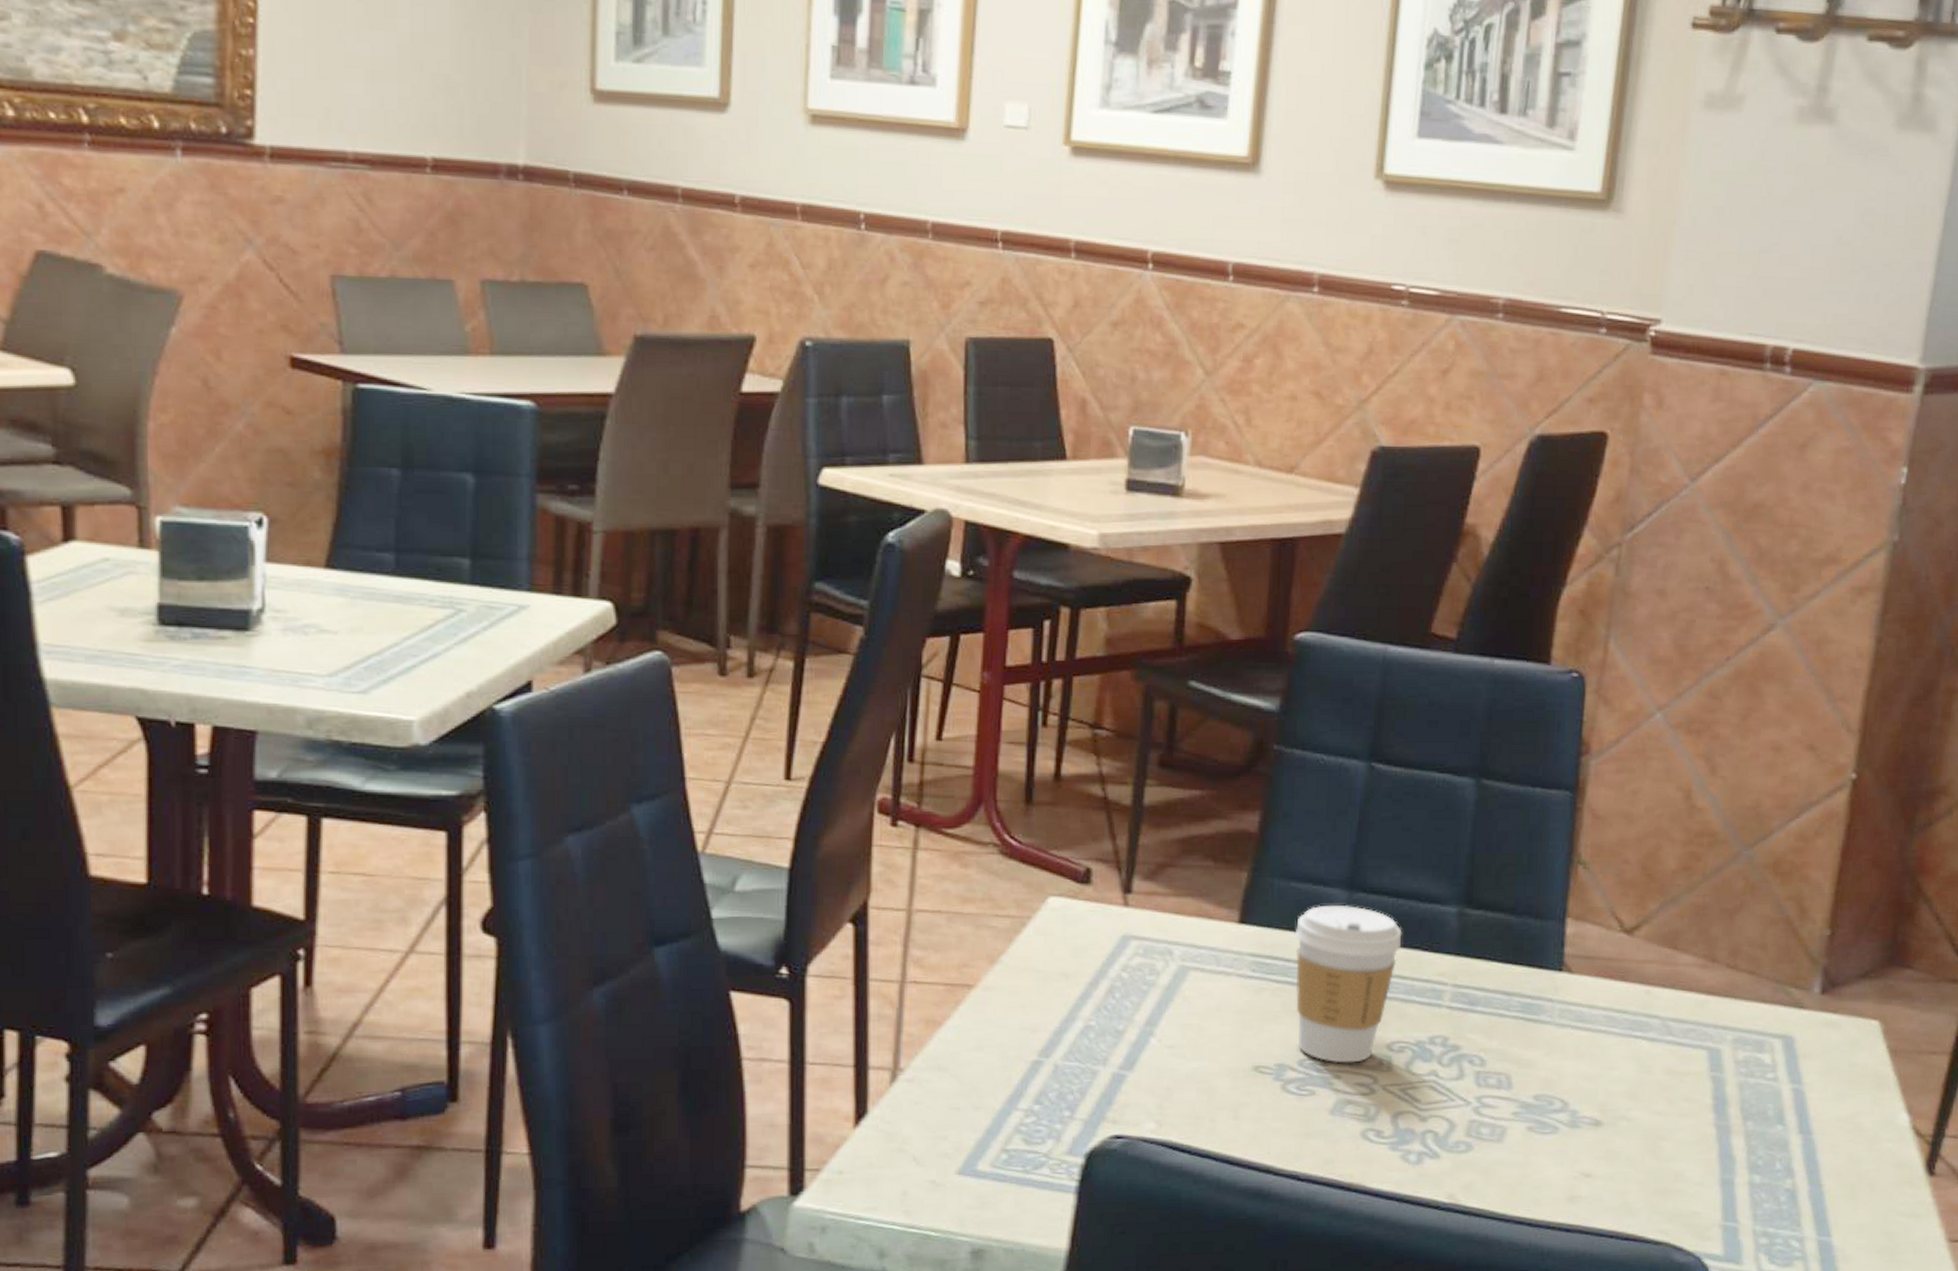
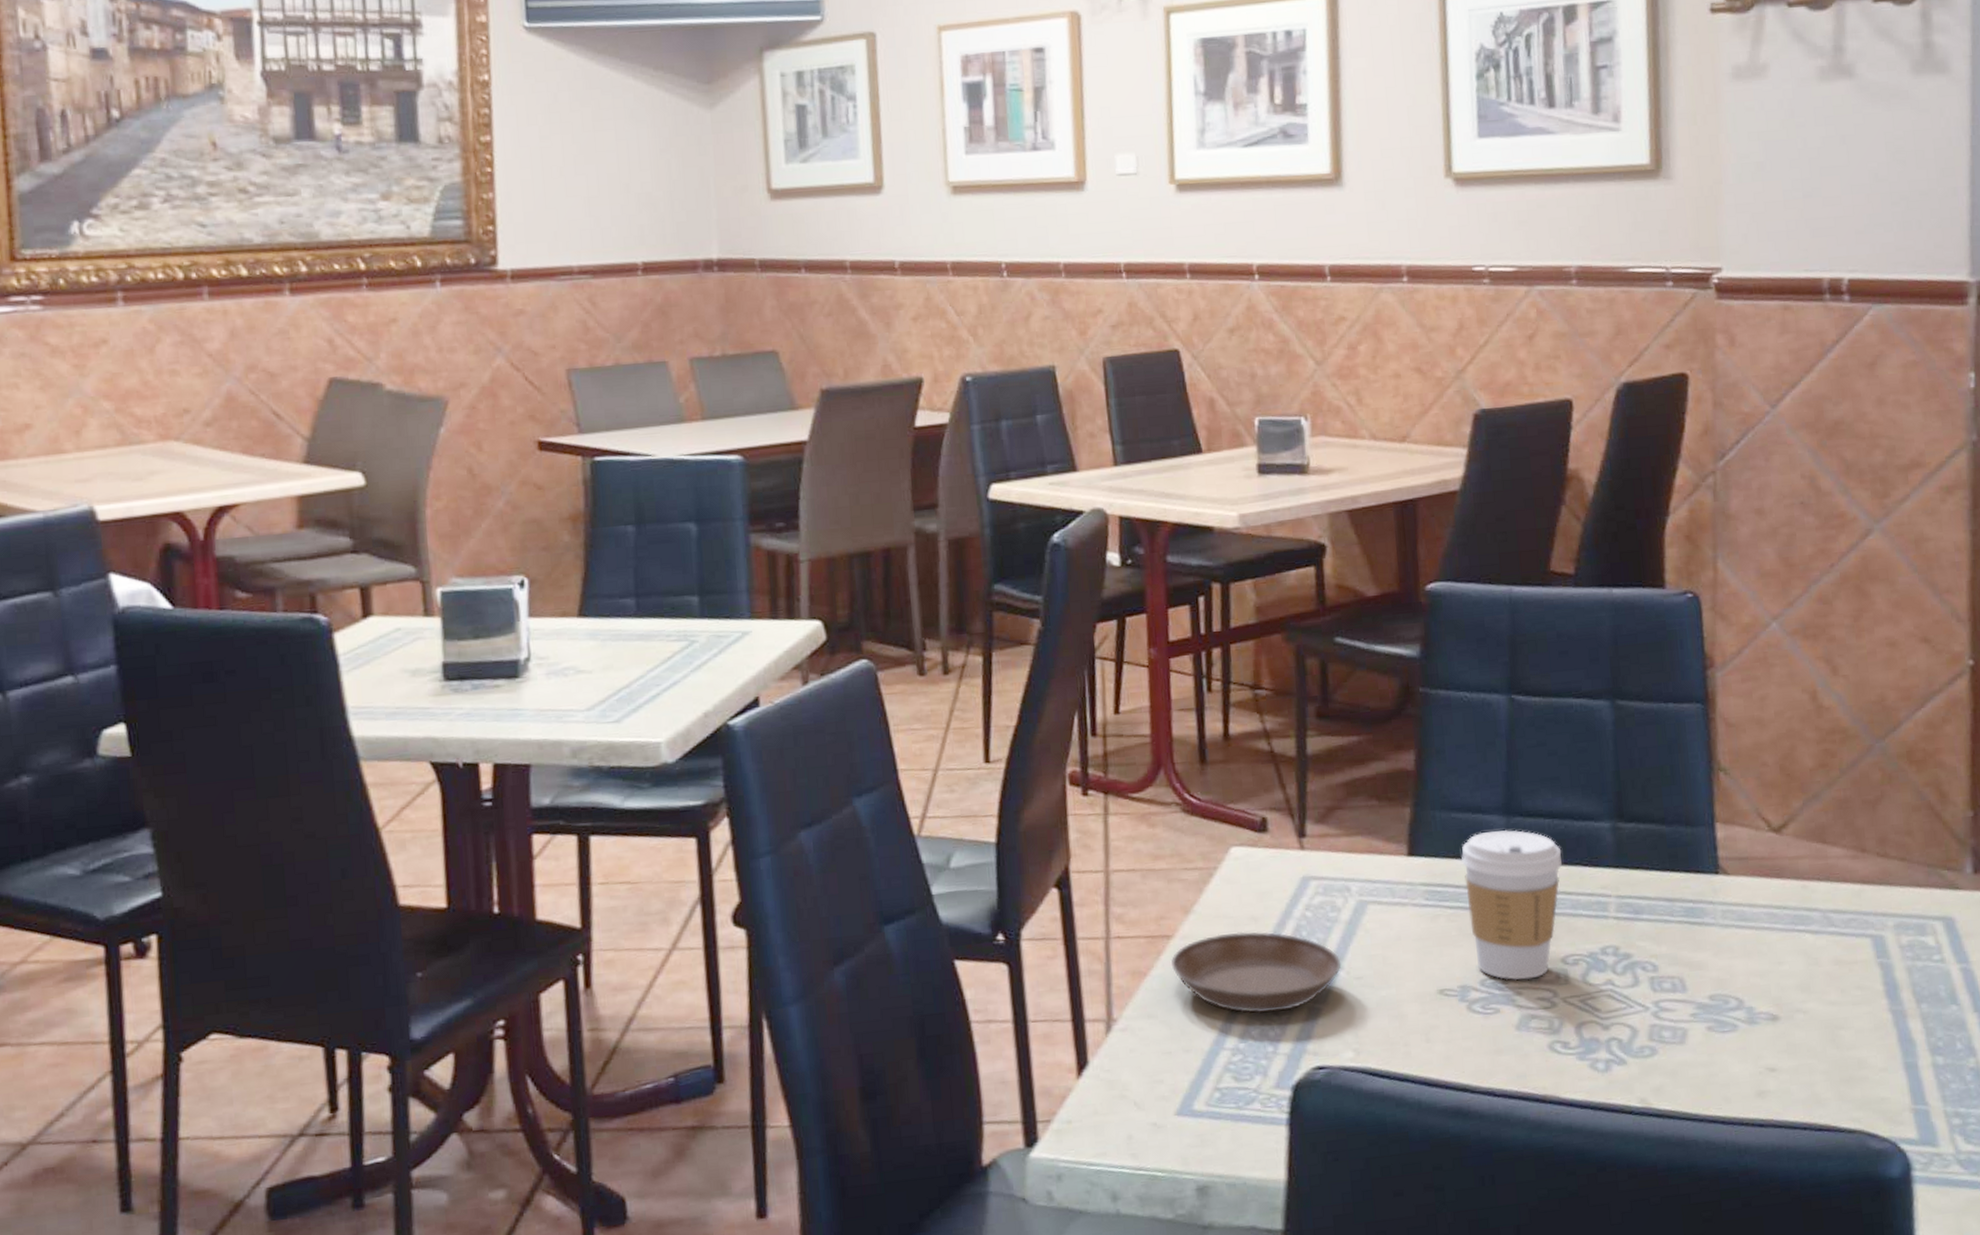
saucer: none [969,987,1154,1075] -> present [1170,931,1342,1014]

